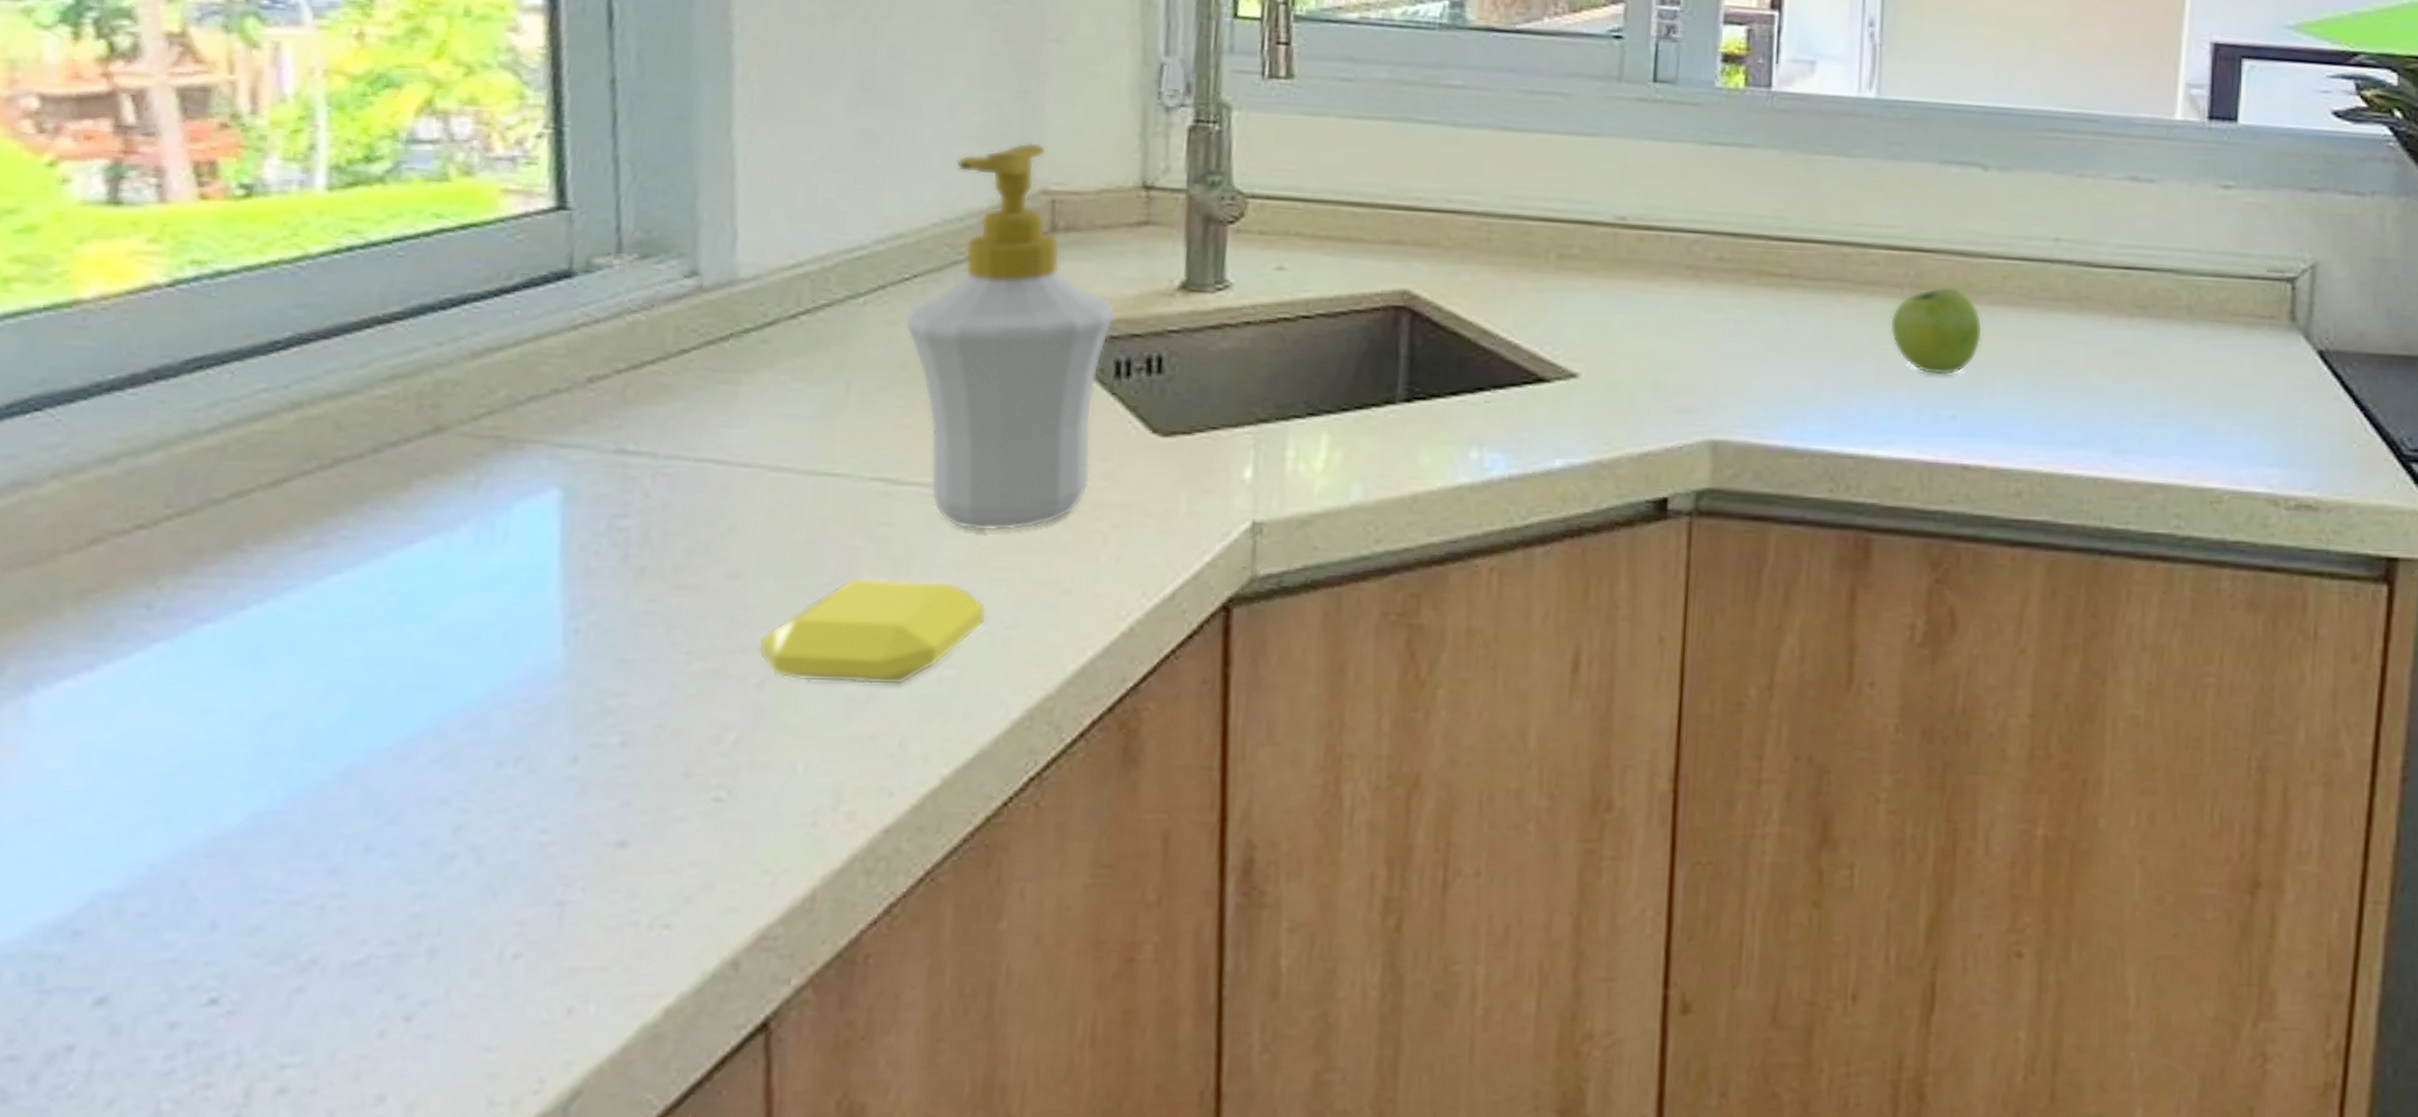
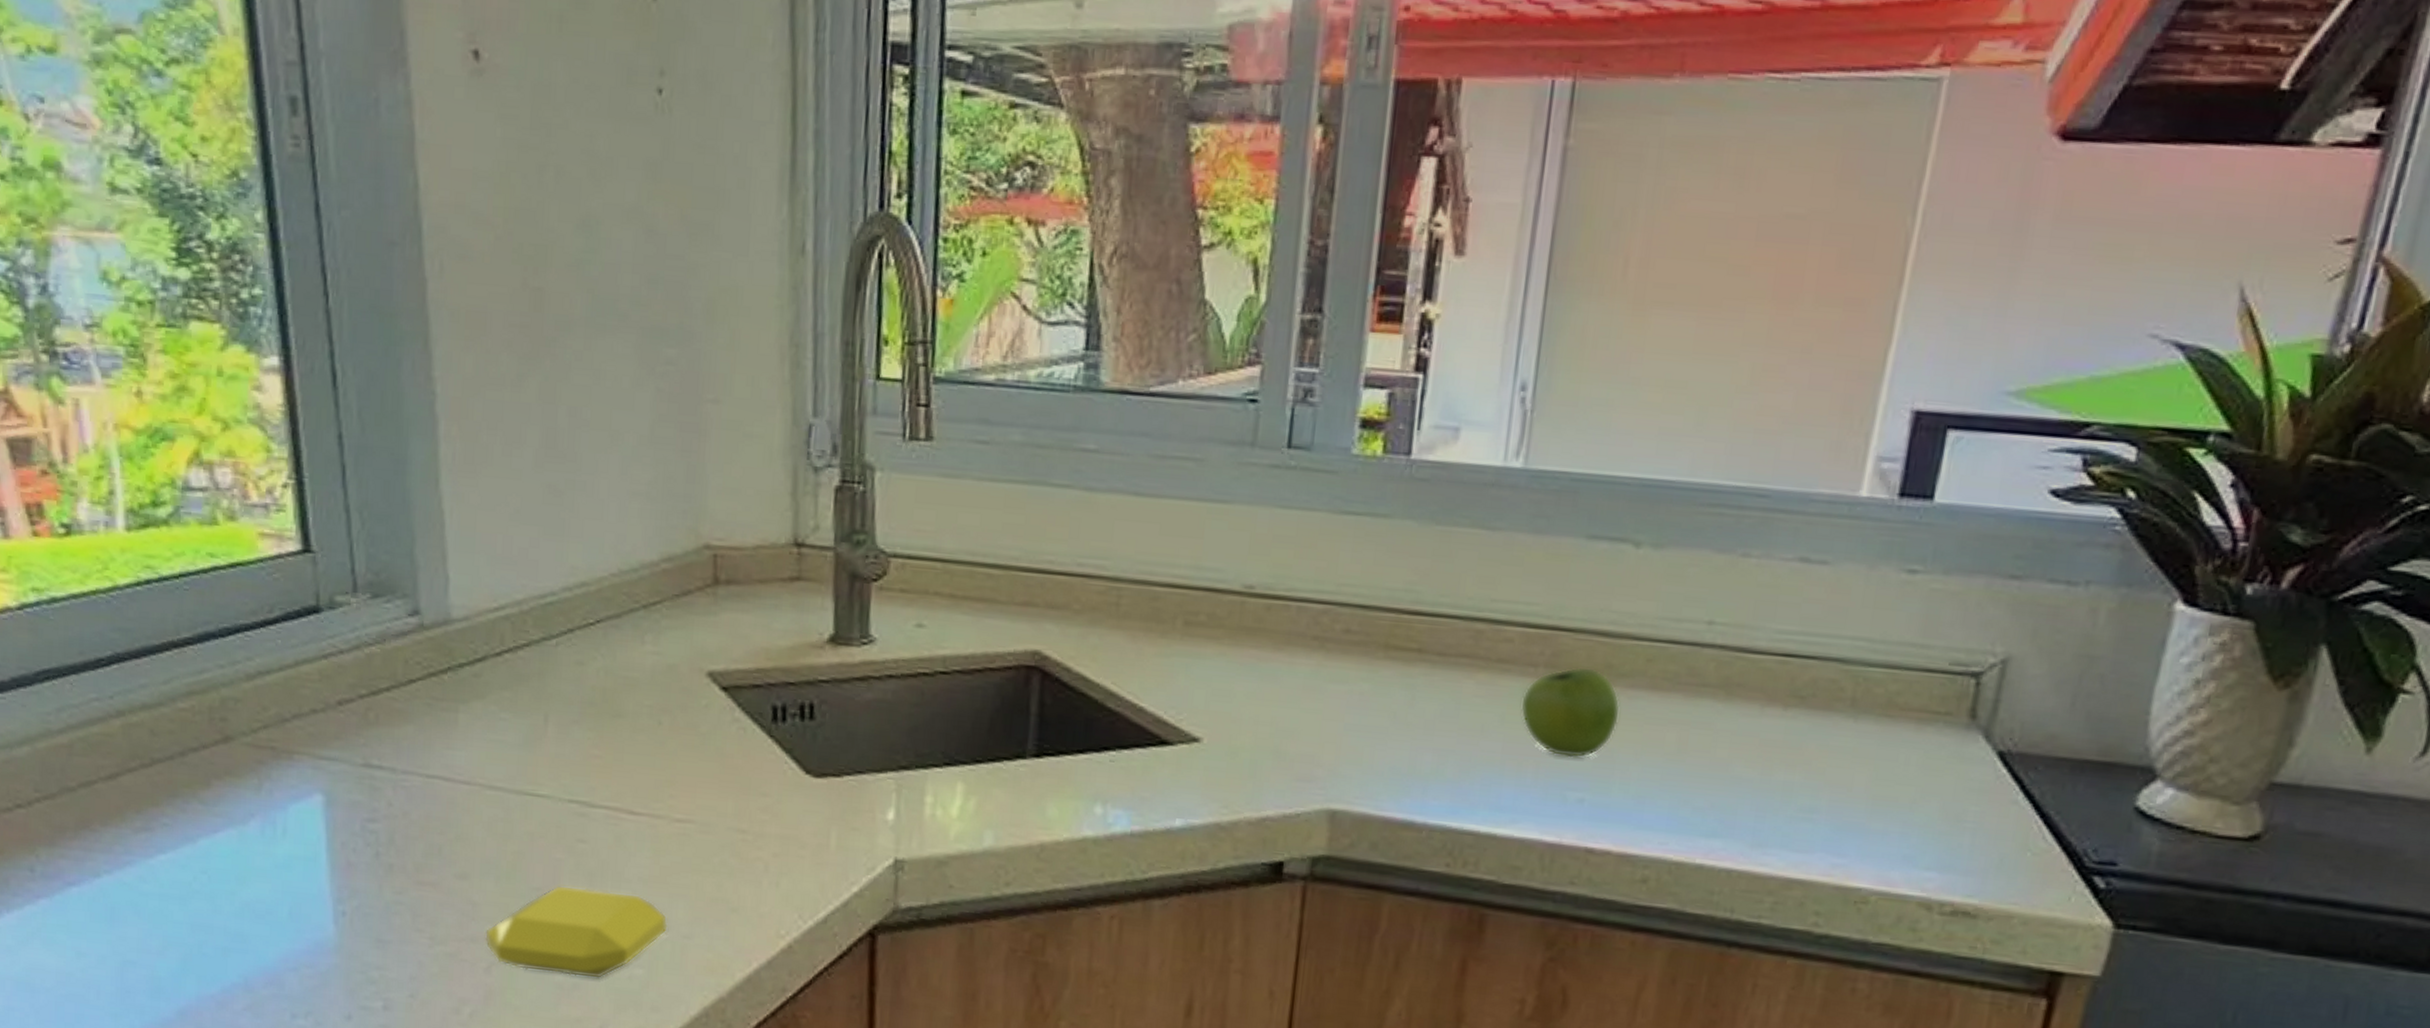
soap bottle: present [904,142,1117,532] -> none [590,499,773,854]

